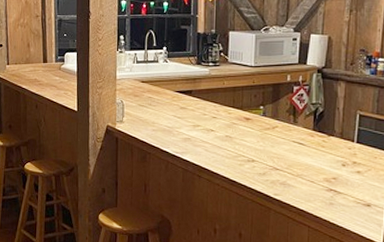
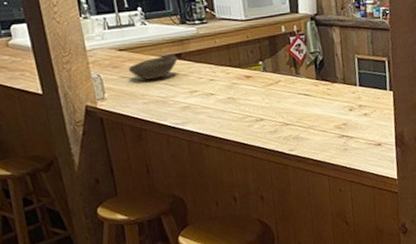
bowl: none [147,91,188,110] -> present [129,55,178,80]

